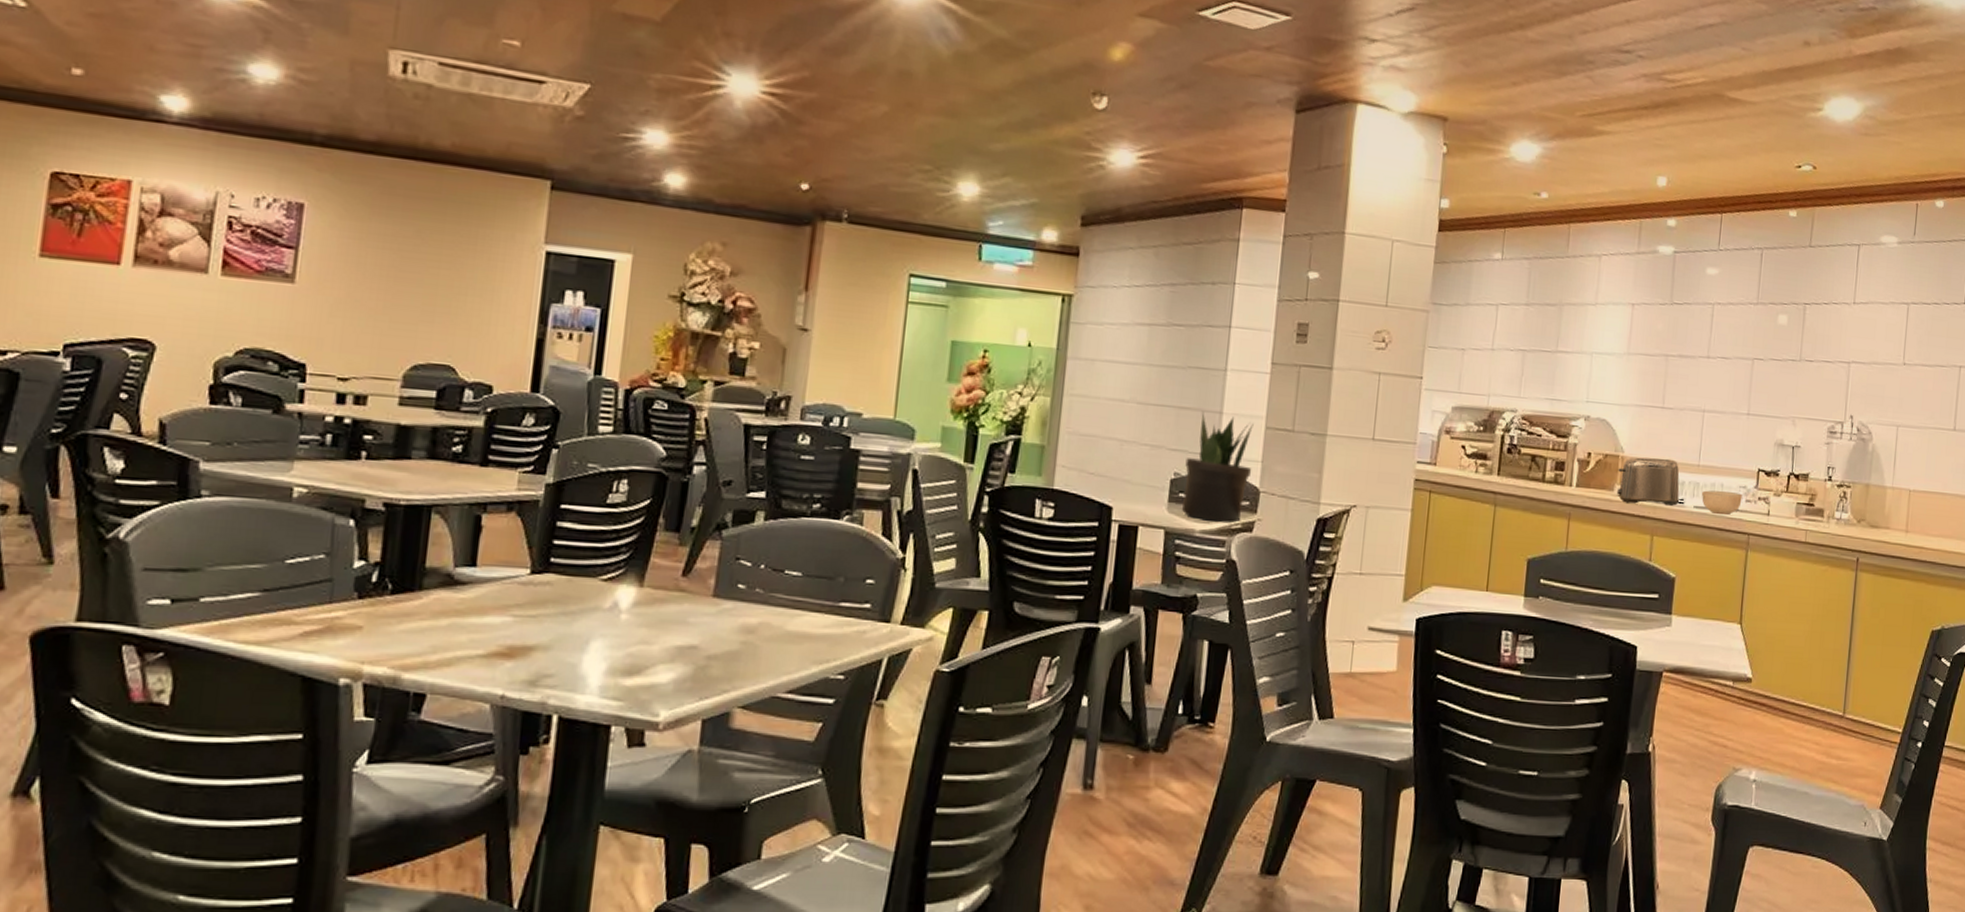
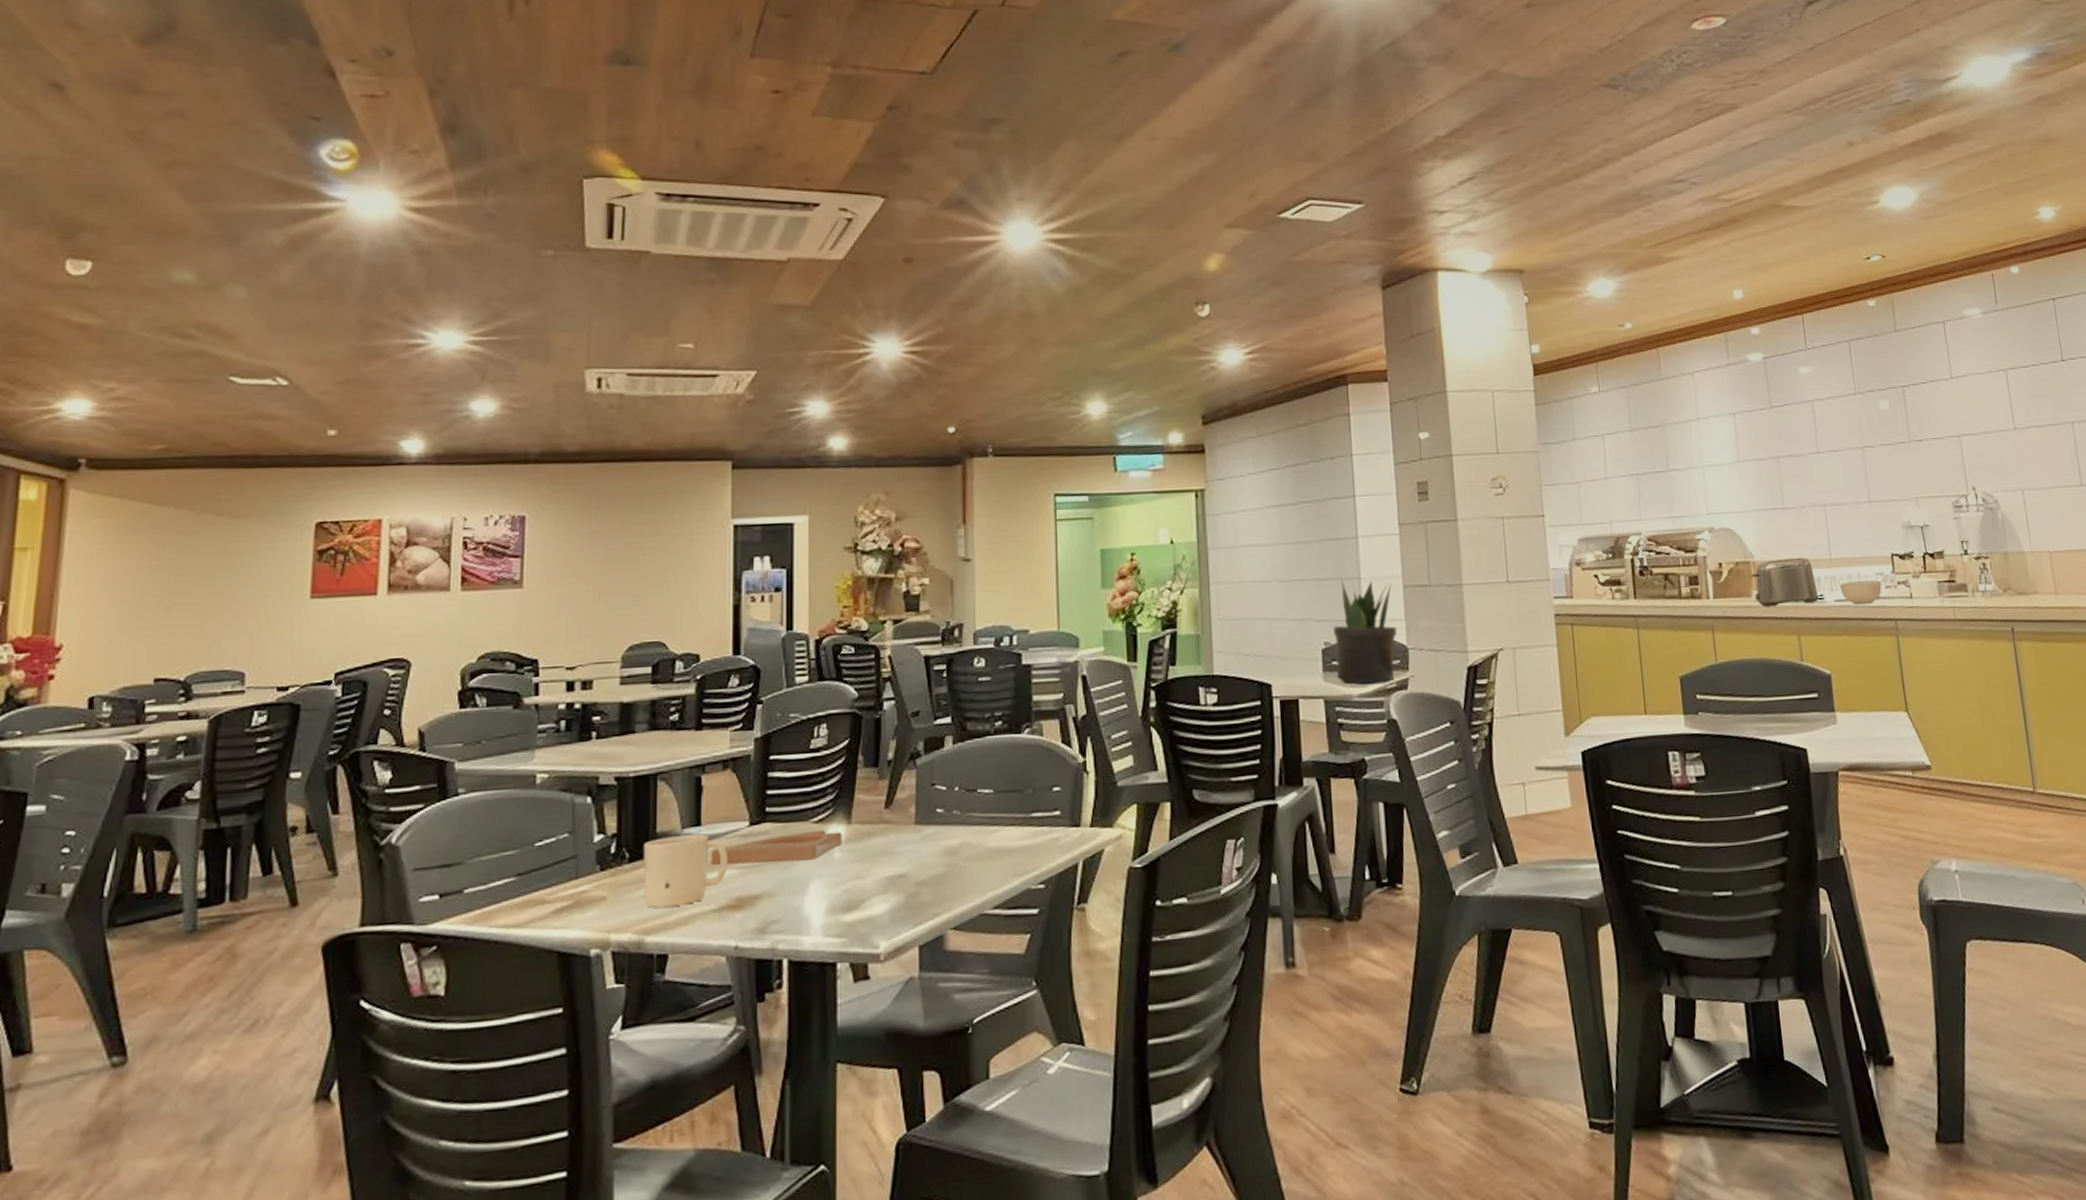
mug: none [405,573,504,647] -> present [643,834,729,908]
napkin holder: none [483,588,632,618] -> present [710,829,842,866]

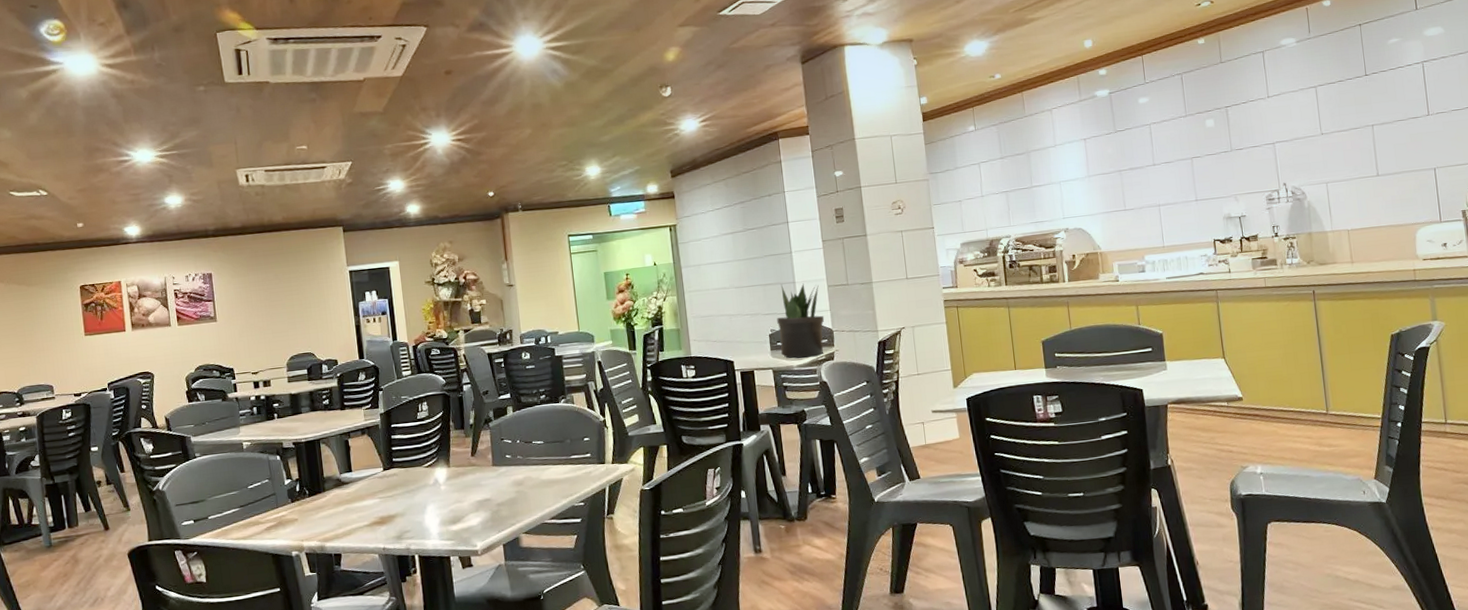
mug: present [643,834,729,908] -> none [316,477,373,525]
napkin holder: present [710,829,842,866] -> none [360,471,446,497]
toaster: present [1751,557,1826,608] -> none [1099,246,1159,287]
bowl: present [1840,580,1882,606] -> none [1171,261,1205,281]

